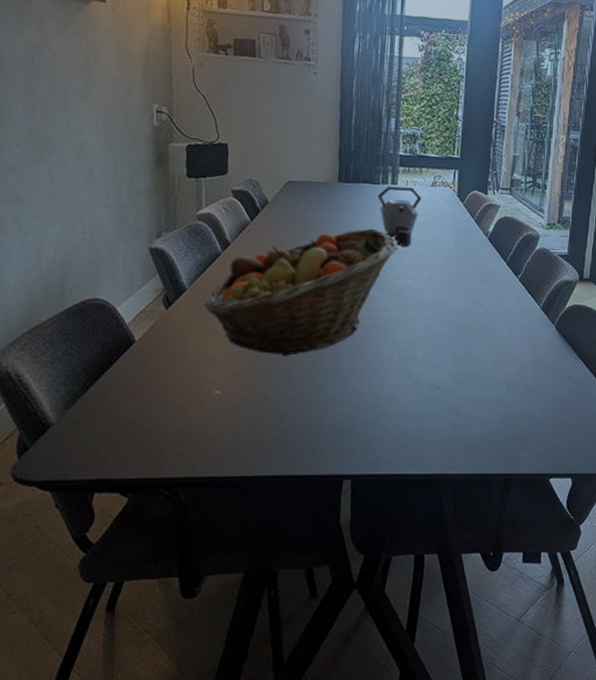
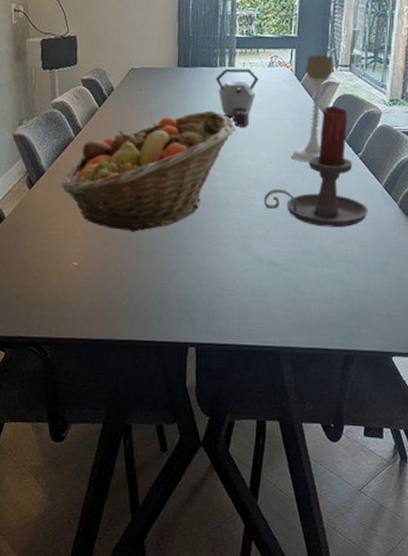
candle holder: none [424,227,527,350] -> present [263,105,369,228]
candle holder: none [453,177,495,284] -> present [291,55,334,163]

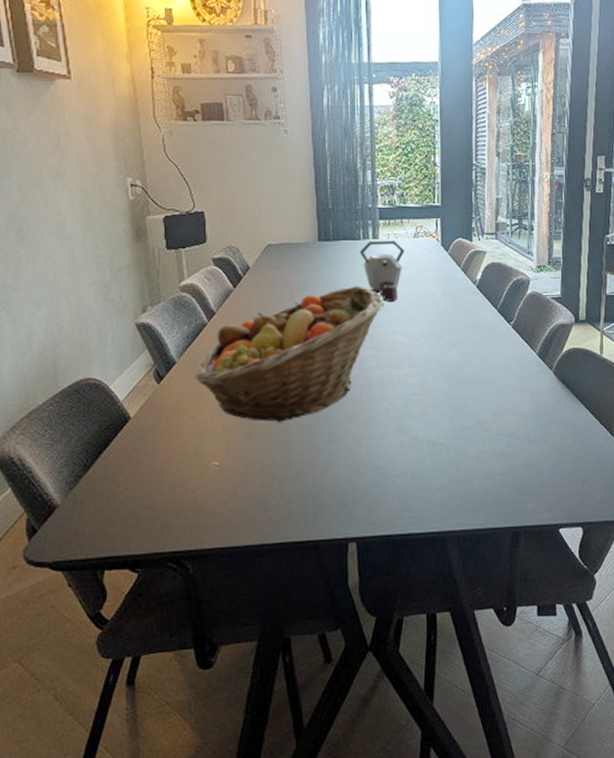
candle holder: present [263,105,369,228] -> none [418,274,525,401]
candle holder: present [291,55,334,163] -> none [443,224,480,335]

